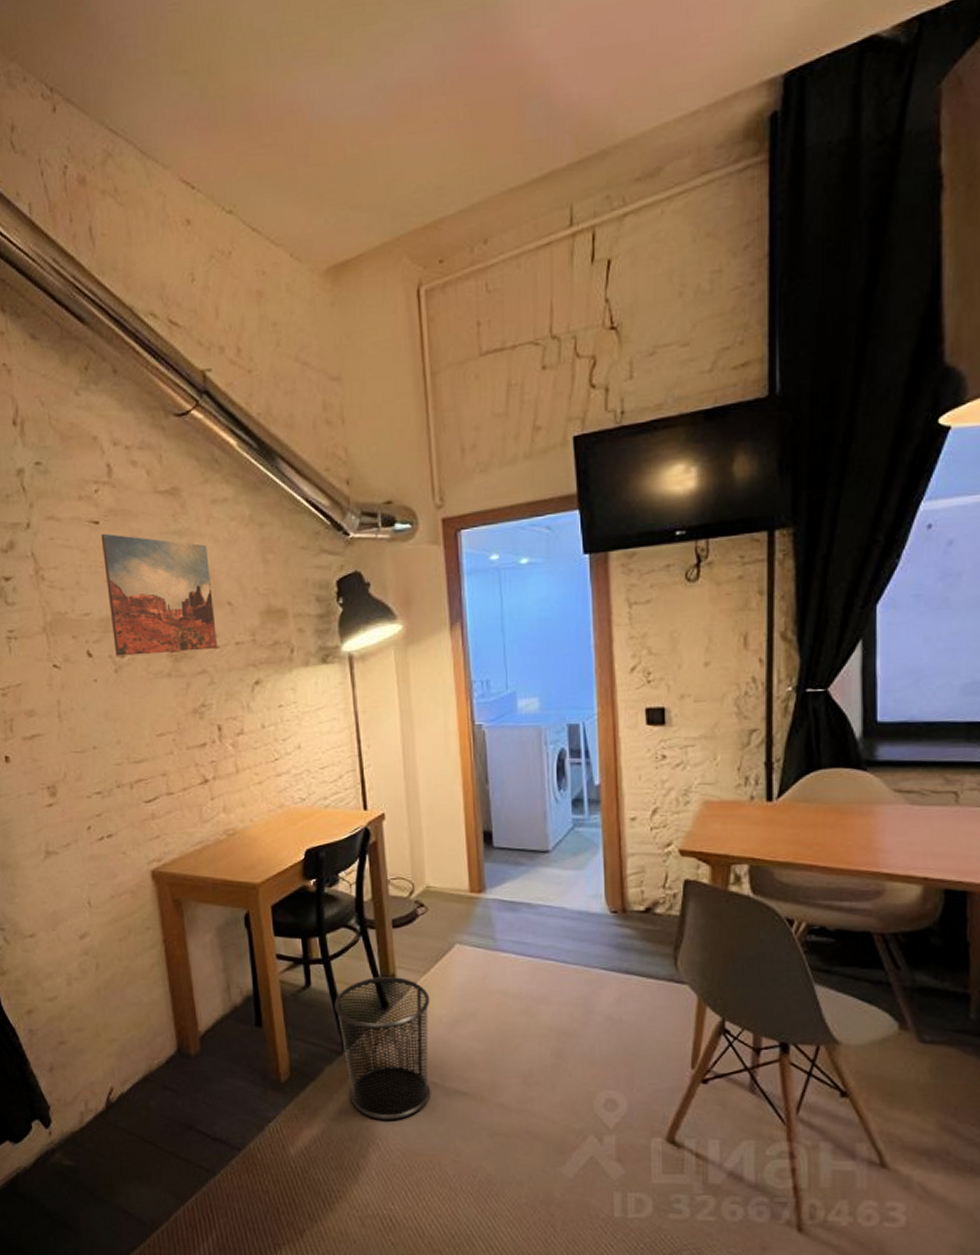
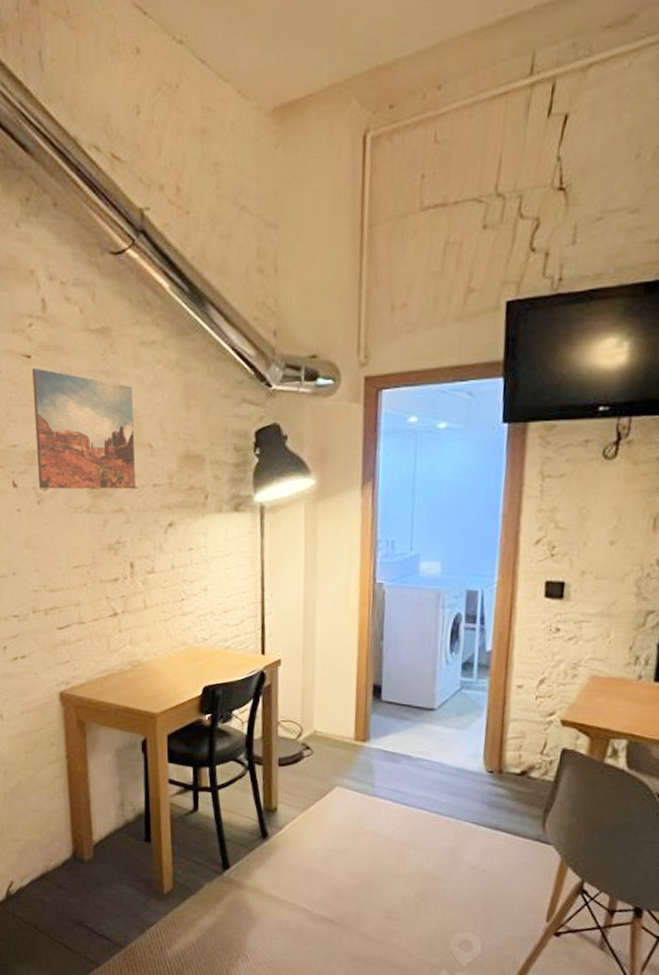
trash can: present [334,977,431,1120] -> none [218,808,307,937]

